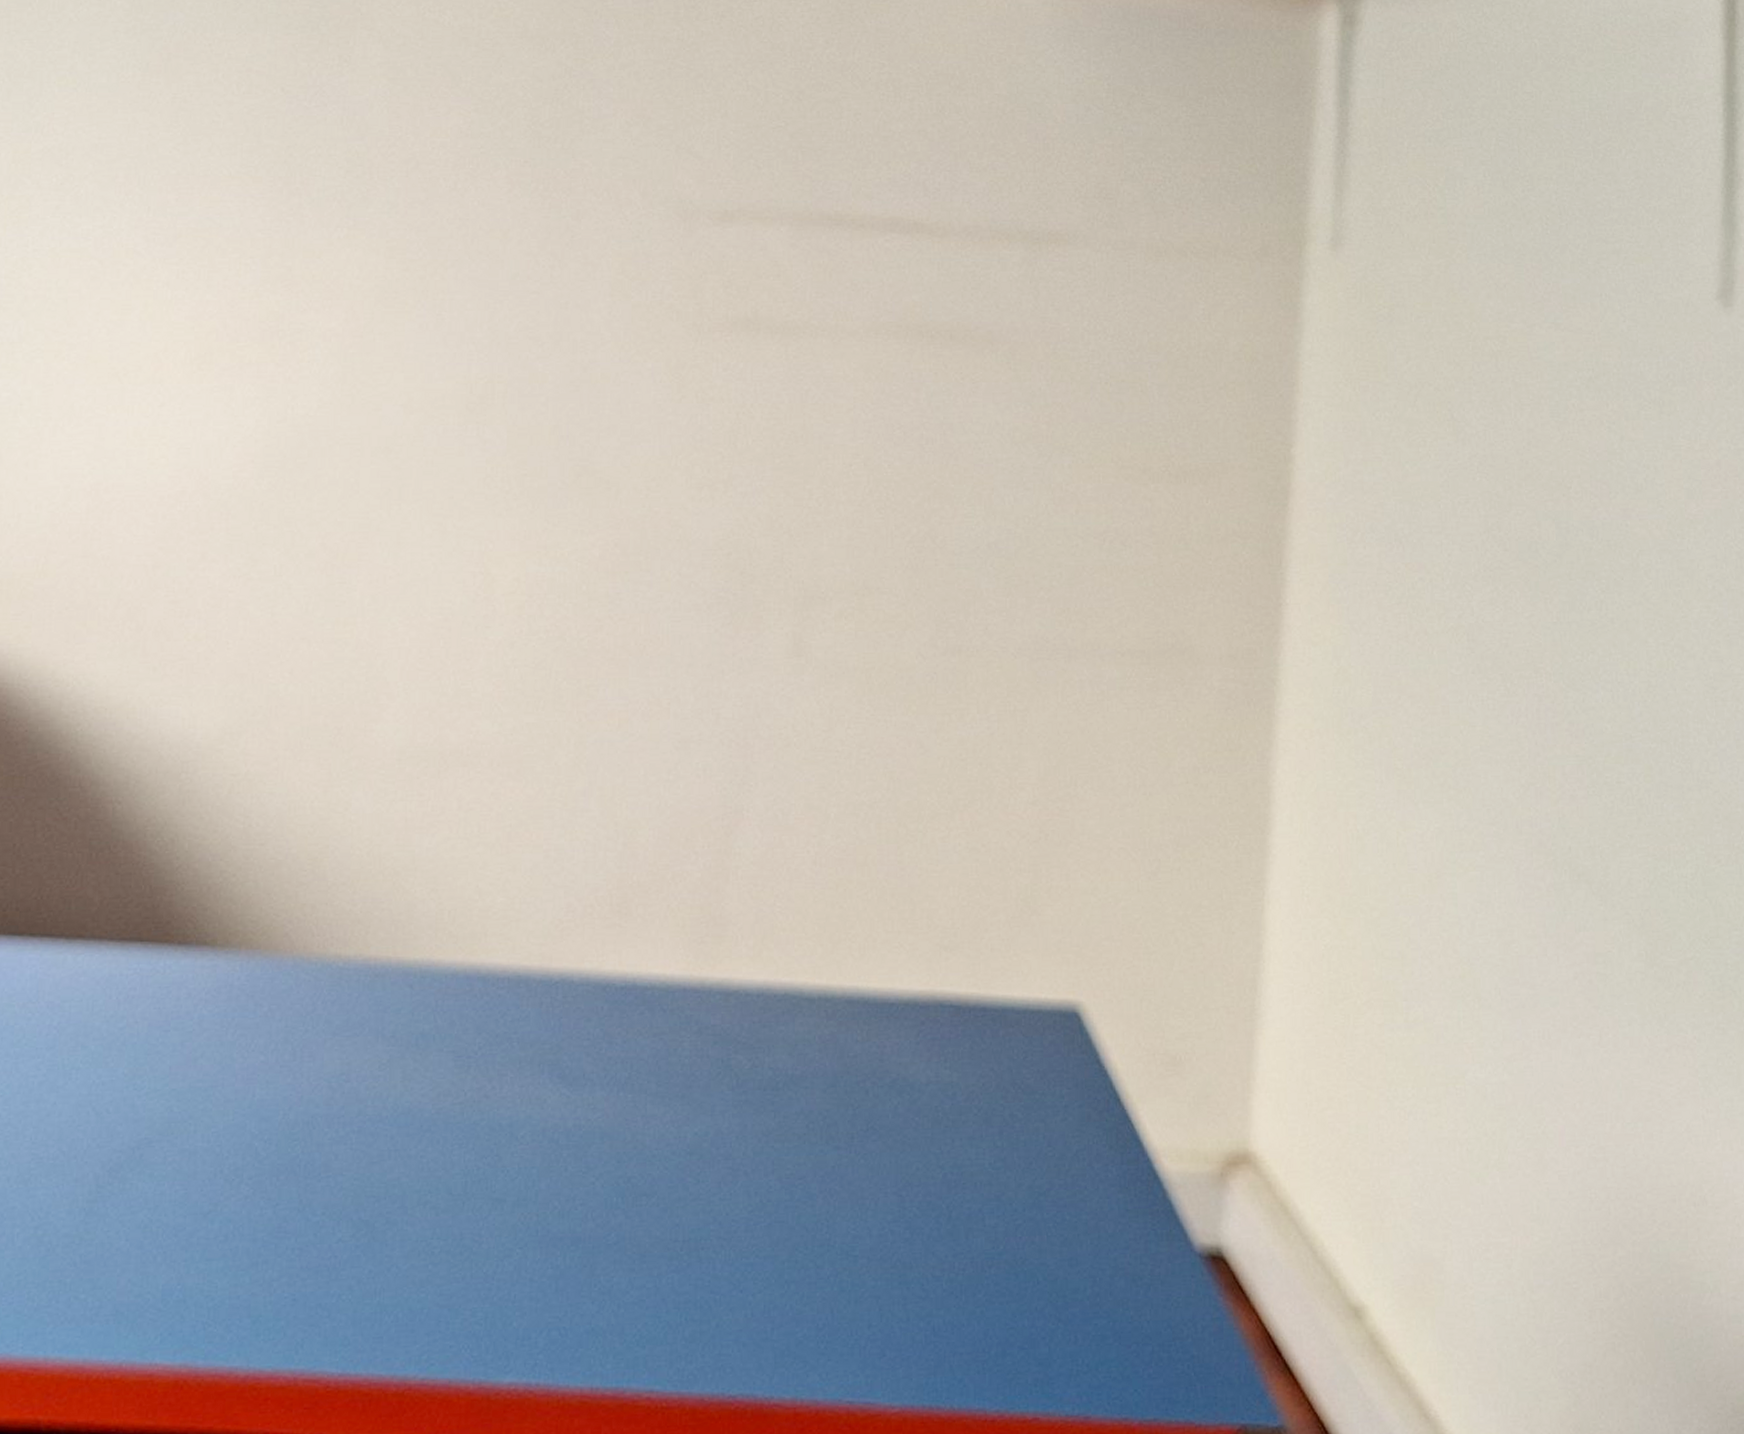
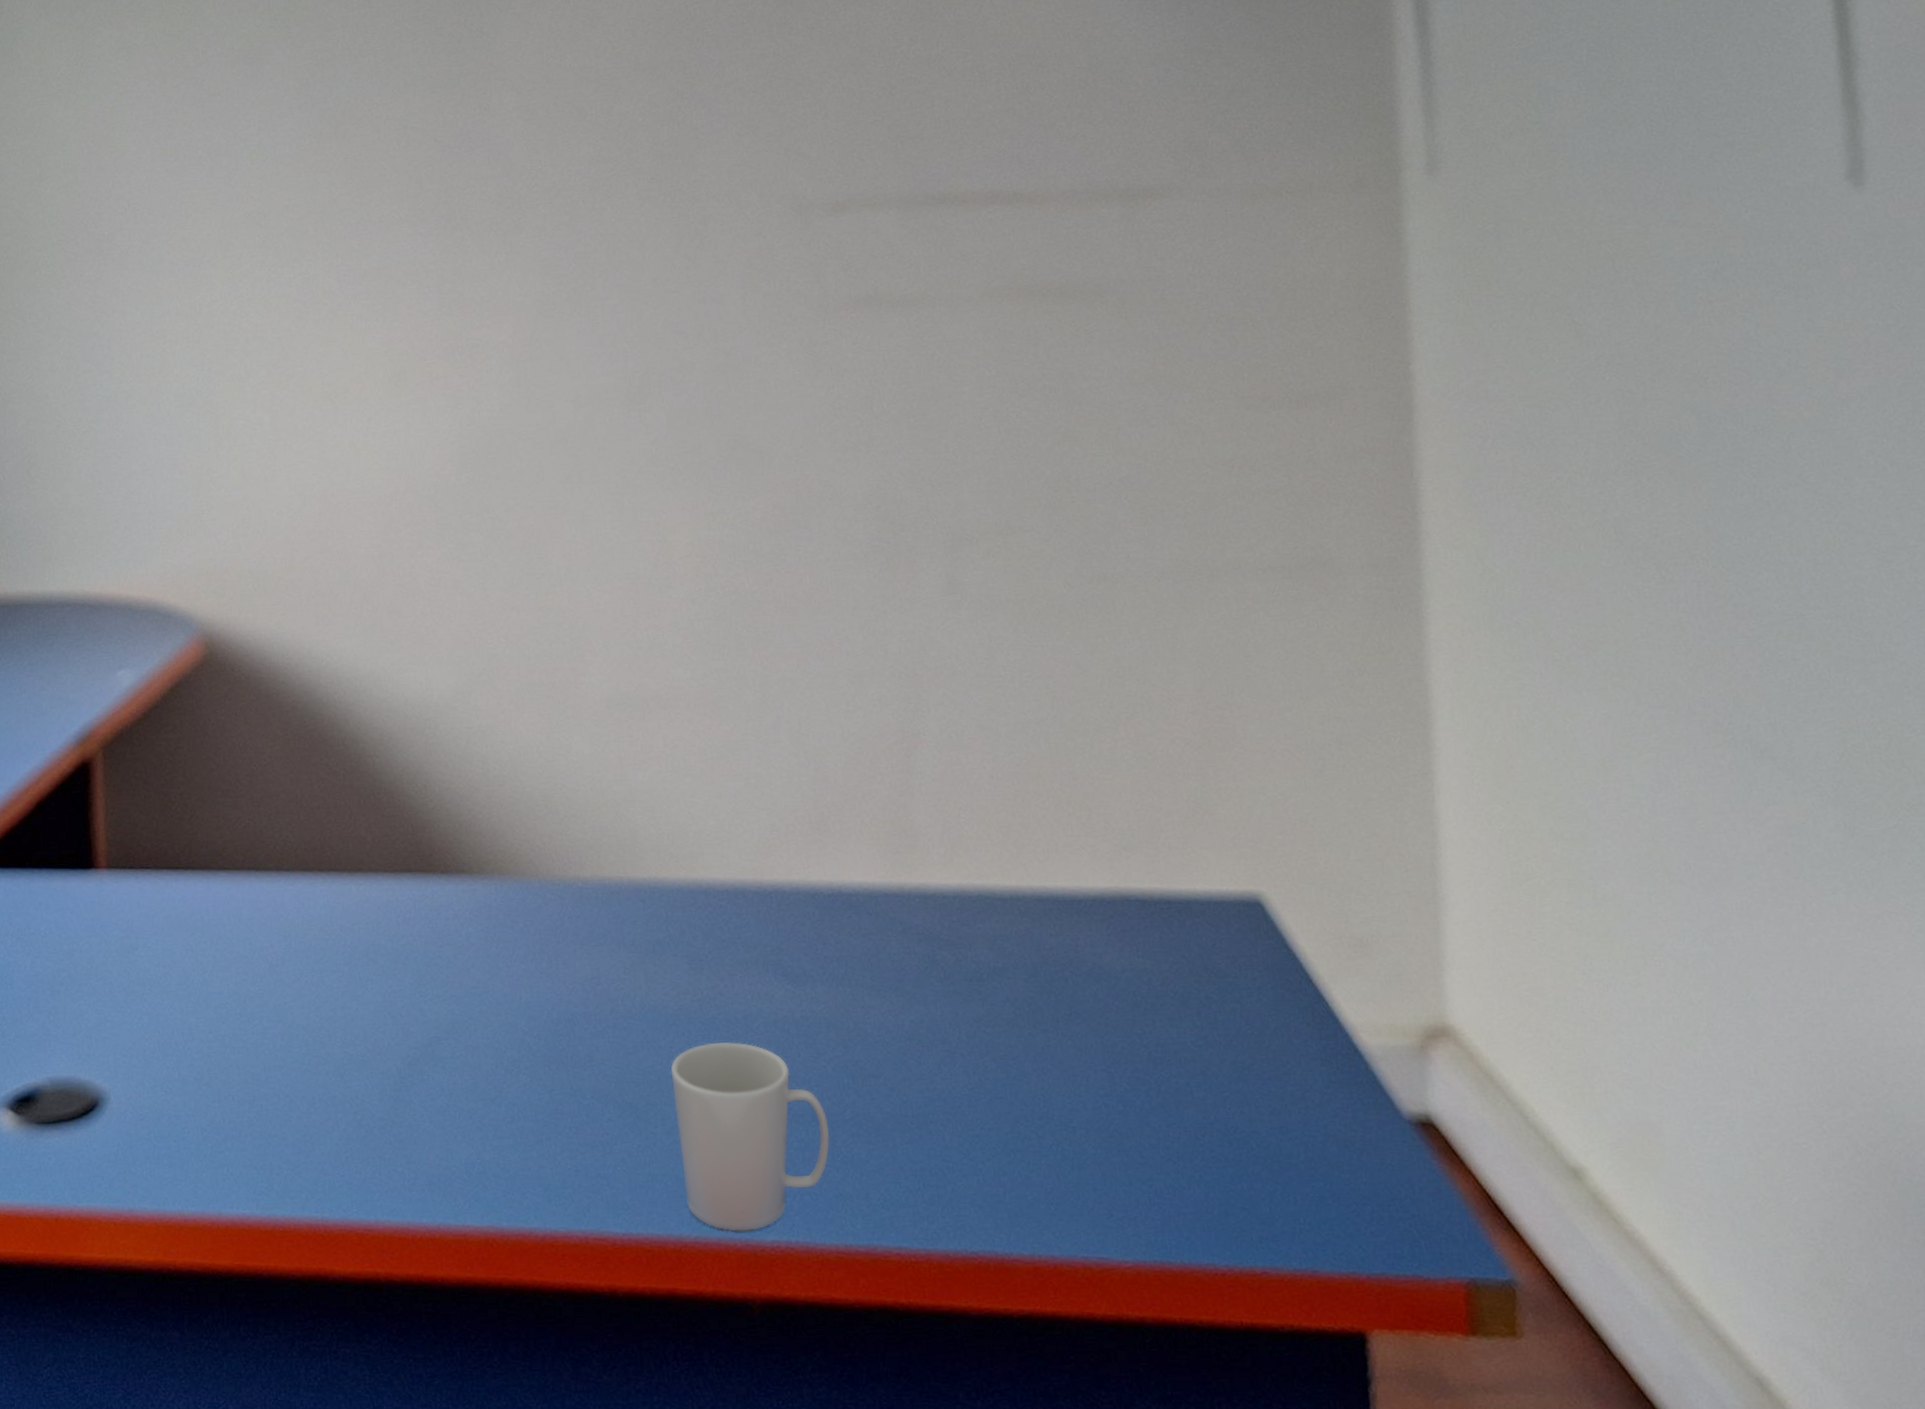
mug: none [417,1152,590,1372] -> present [670,1042,830,1231]

